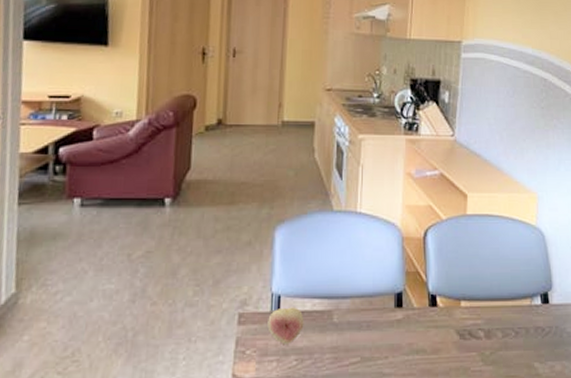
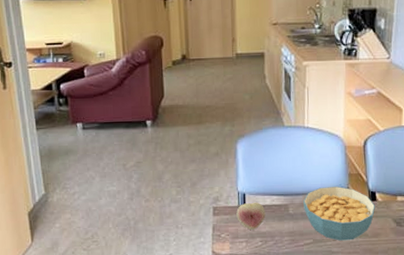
cereal bowl: none [351,288,435,359] -> present [303,187,375,241]

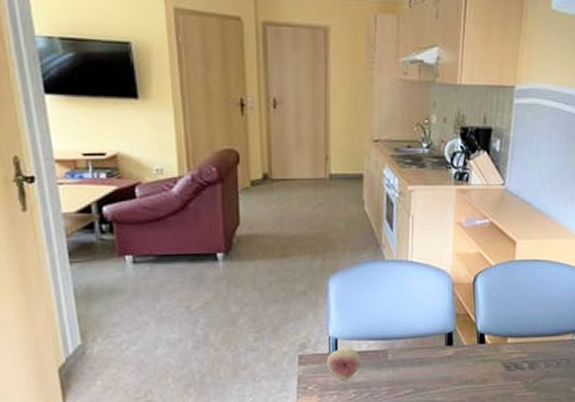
cereal bowl: present [303,187,375,241] -> none [405,328,483,389]

